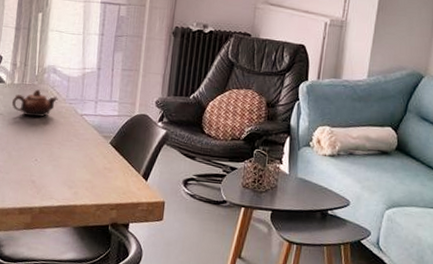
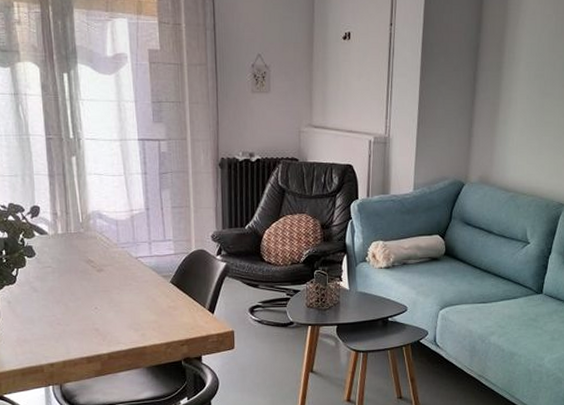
teapot: present [12,89,58,118] -> none [60,237,109,266]

